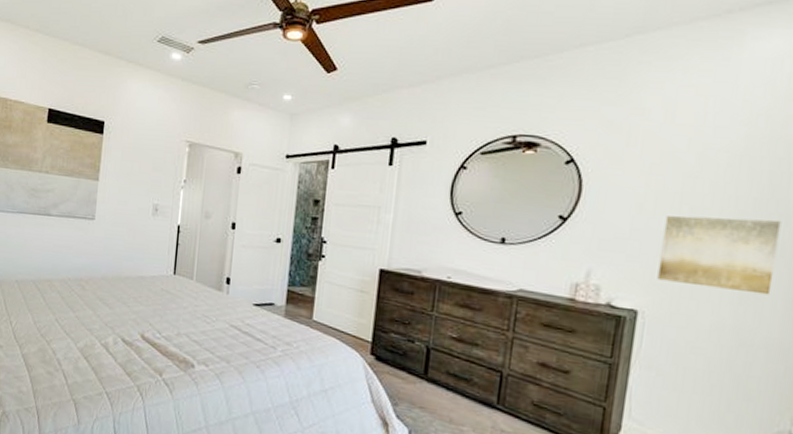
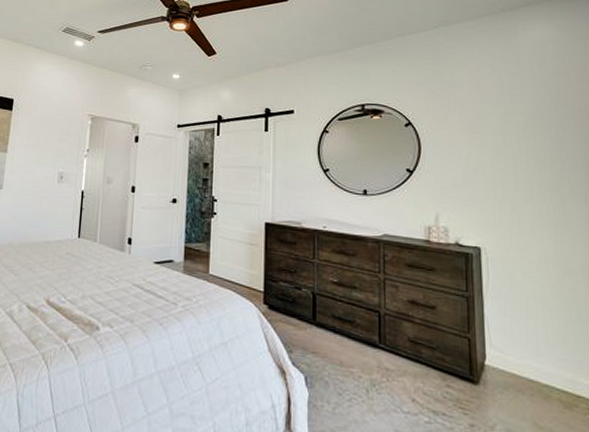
wall art: present [657,215,782,295] -> none [488,165,577,228]

